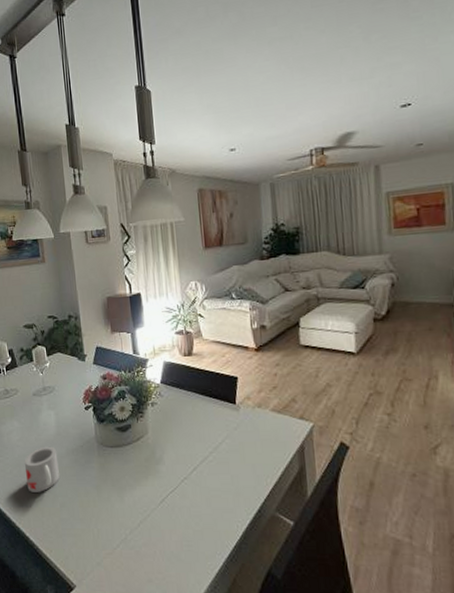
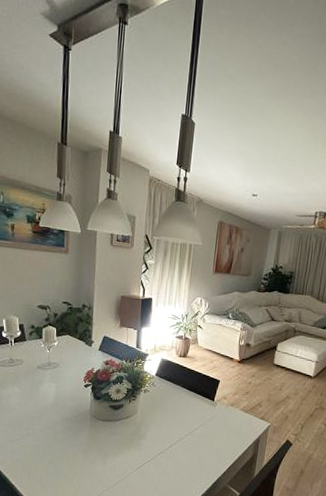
mug: present [24,446,59,492] -> none [19,412,52,450]

